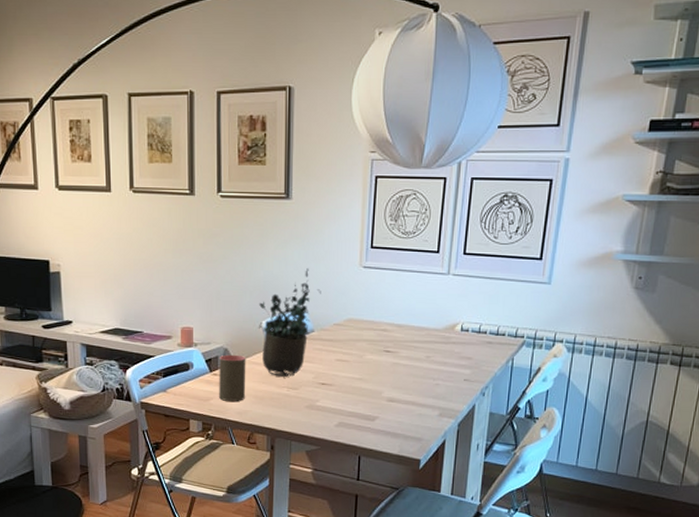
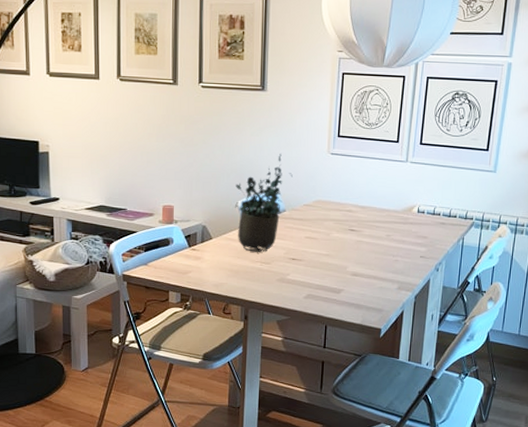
cup: present [219,354,246,401] -> none [197,231,223,275]

